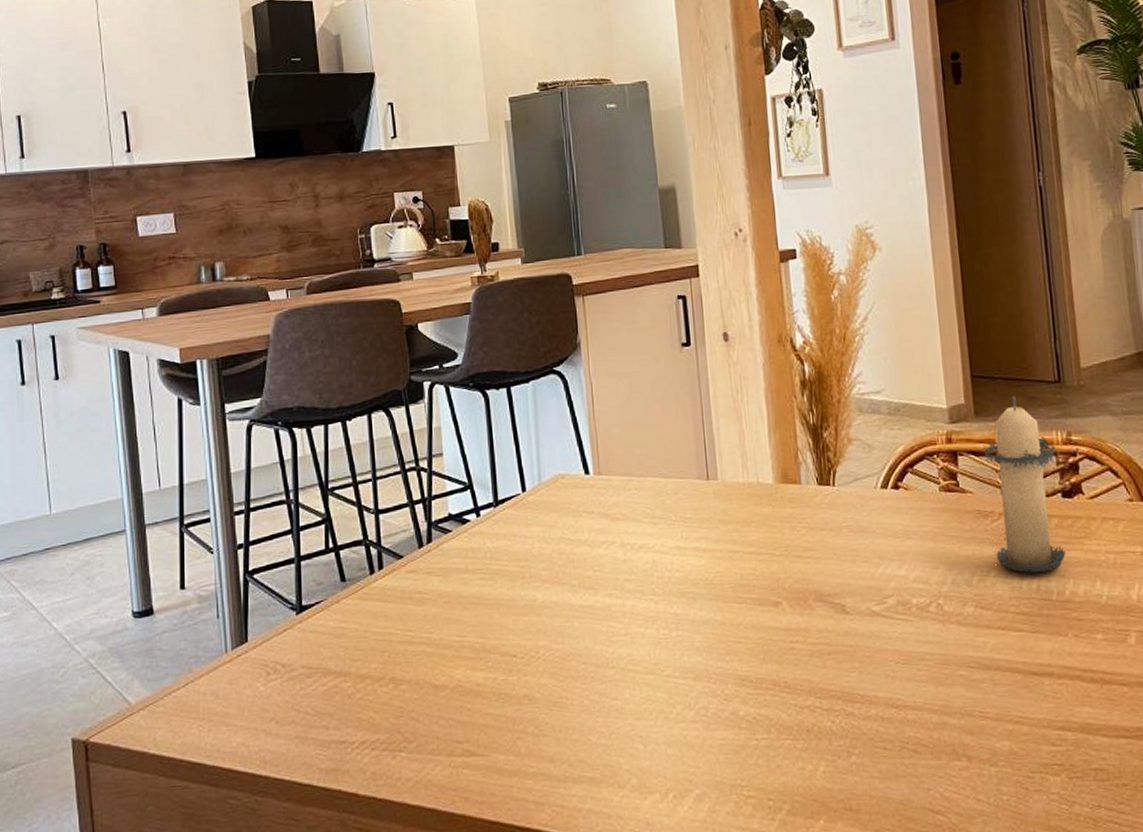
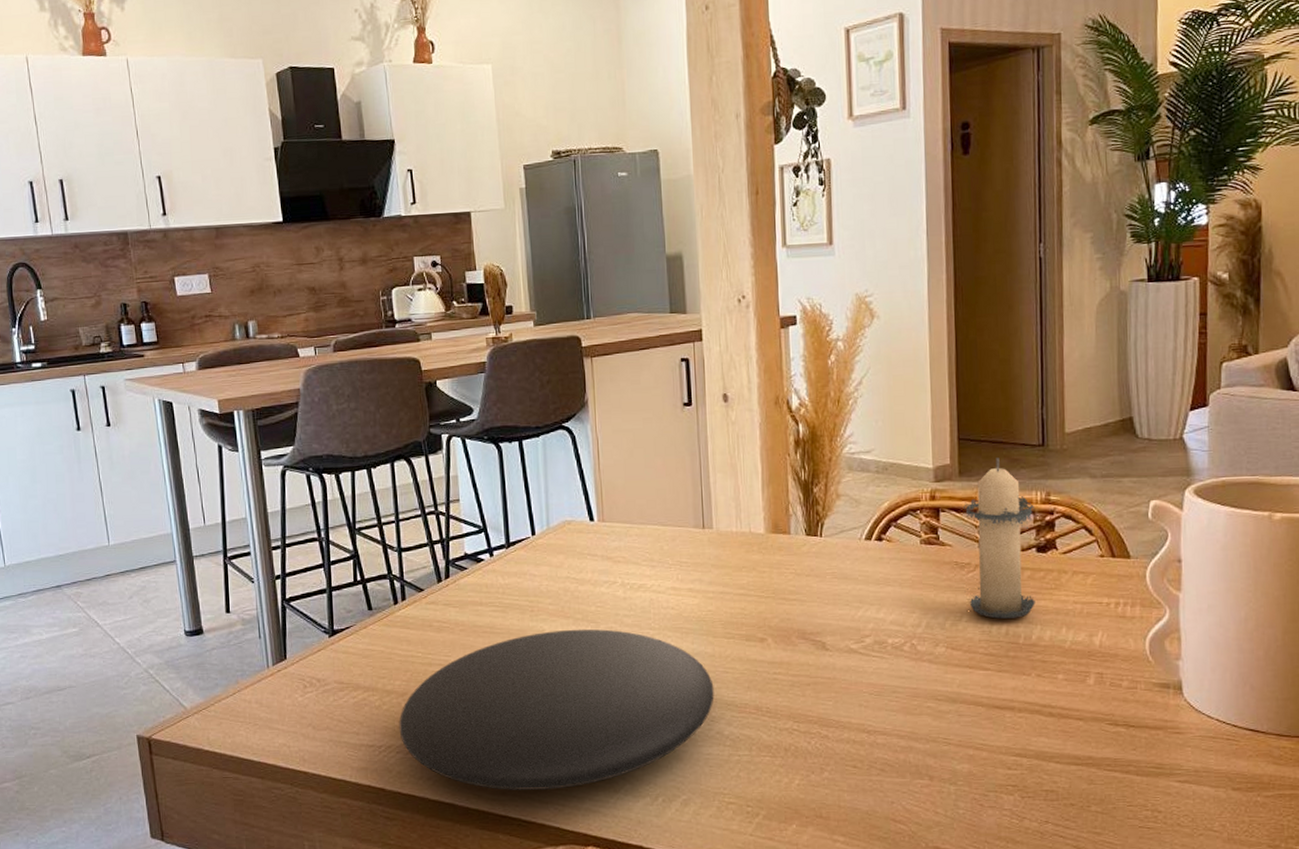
plate: none [374,596,727,790] -> present [399,629,714,790]

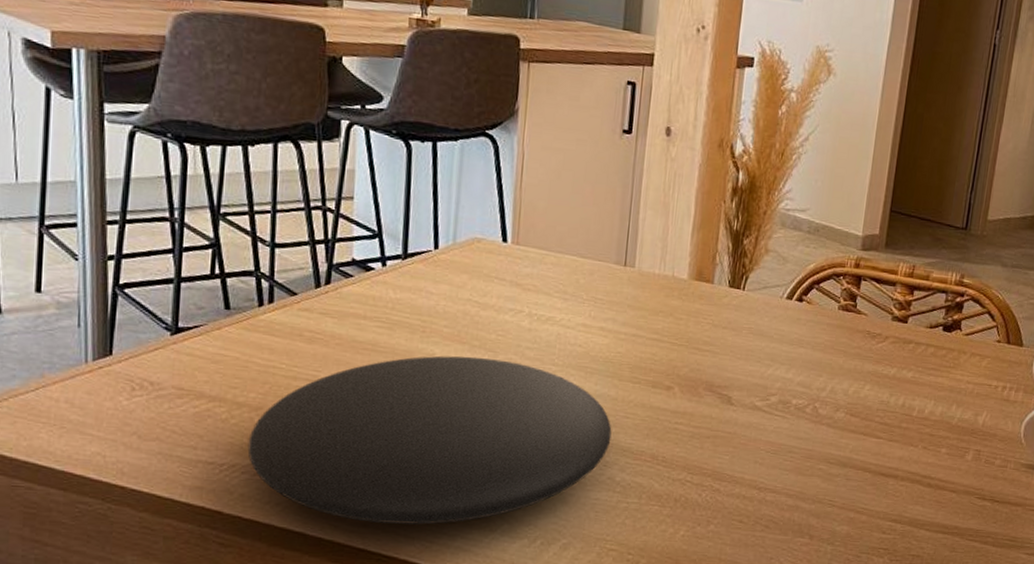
candle: present [964,458,1035,619] -> none [871,235,948,392]

